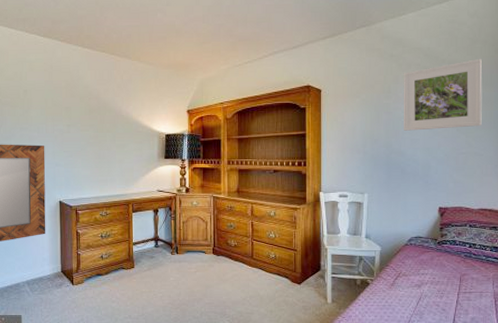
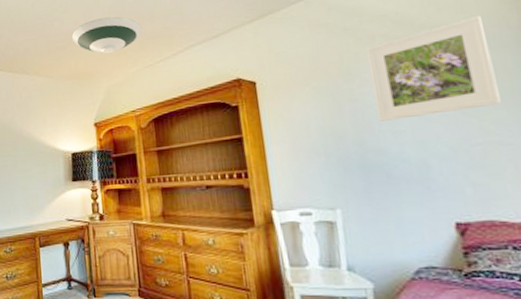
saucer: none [172,16,235,50] -> present [71,17,142,54]

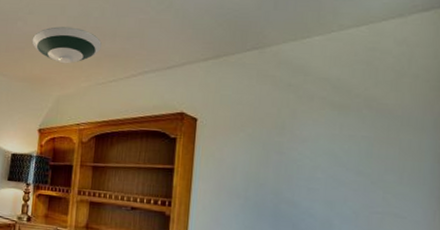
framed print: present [365,15,501,121] -> none [299,96,410,181]

